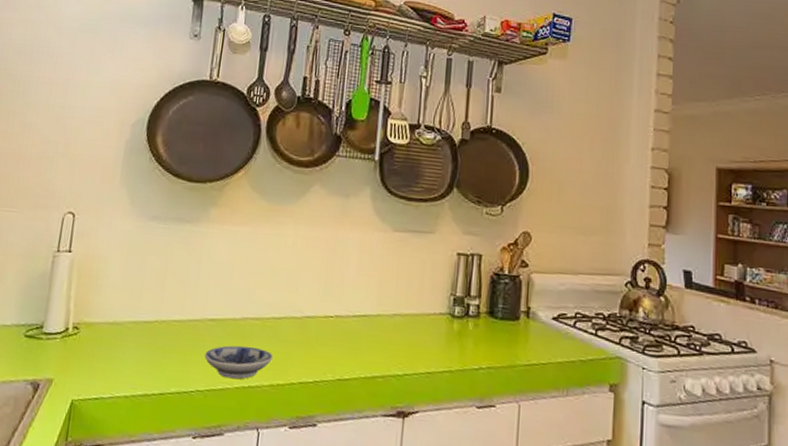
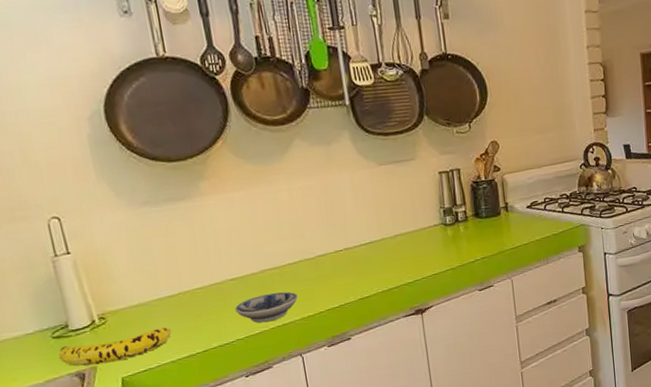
fruit: none [22,348,136,380] -> present [58,326,172,366]

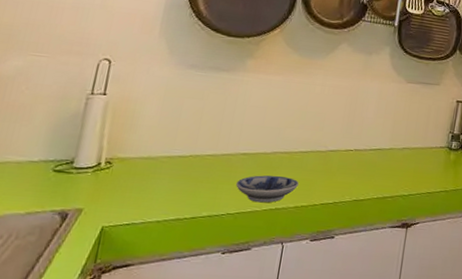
fruit: present [58,326,172,366] -> none [50,182,169,209]

